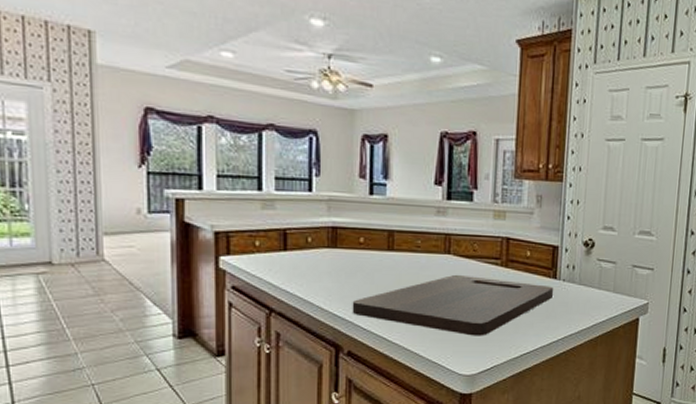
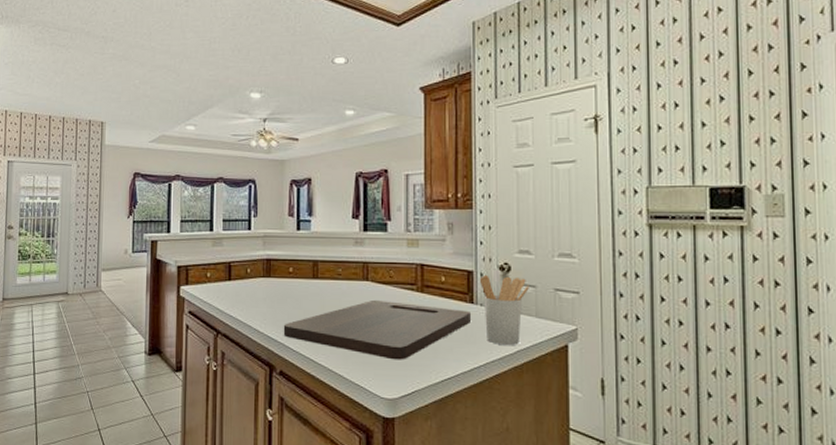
utensil holder: none [563,250,610,319] -> present [479,274,529,345]

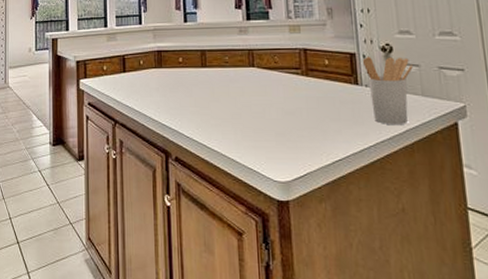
cutting board: present [283,299,472,360] -> none [176,85,358,143]

